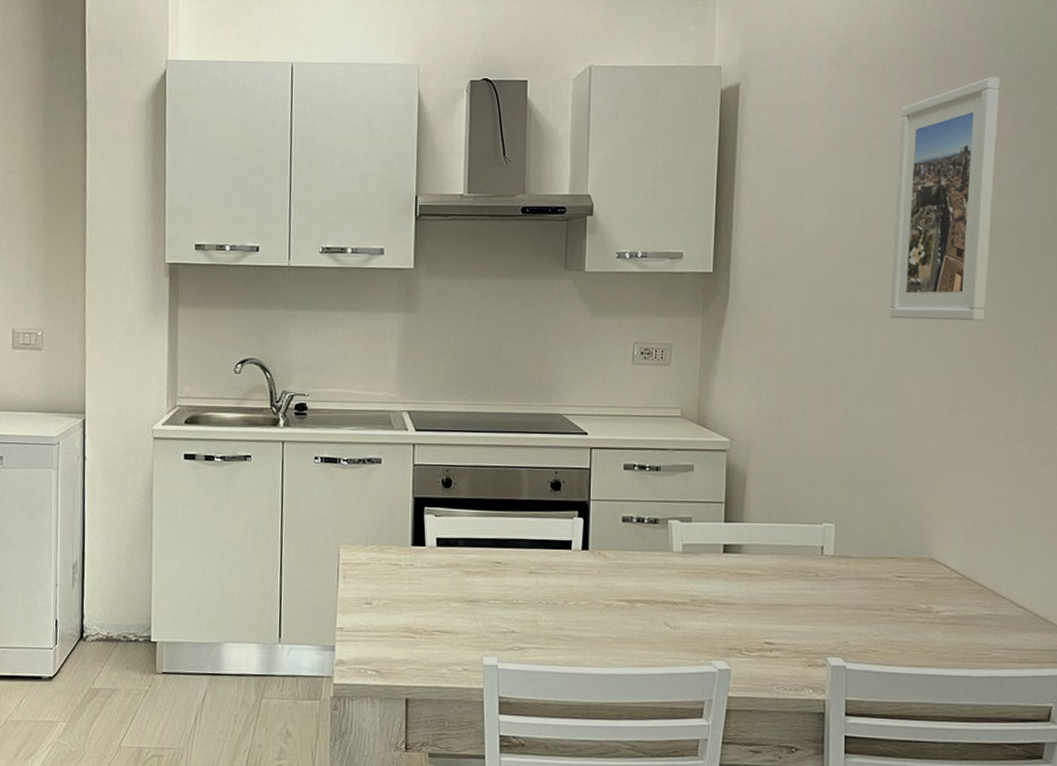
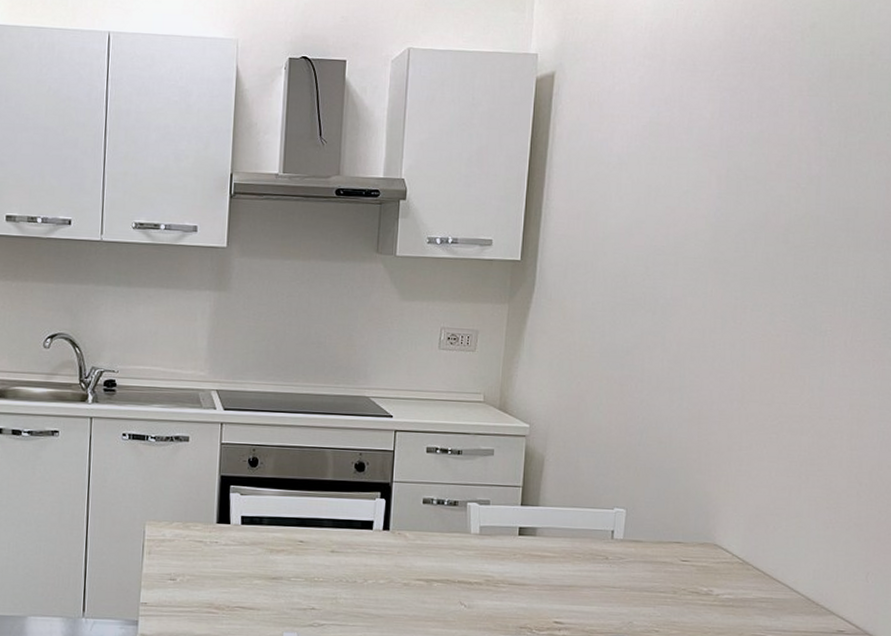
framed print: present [889,77,1001,322] -> none [687,76,806,317]

